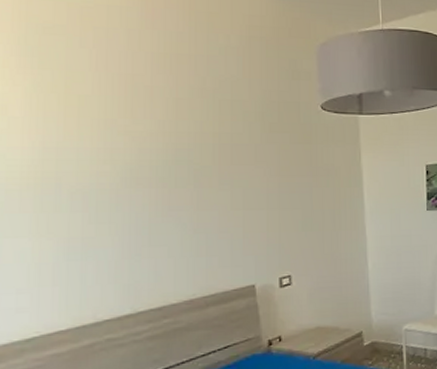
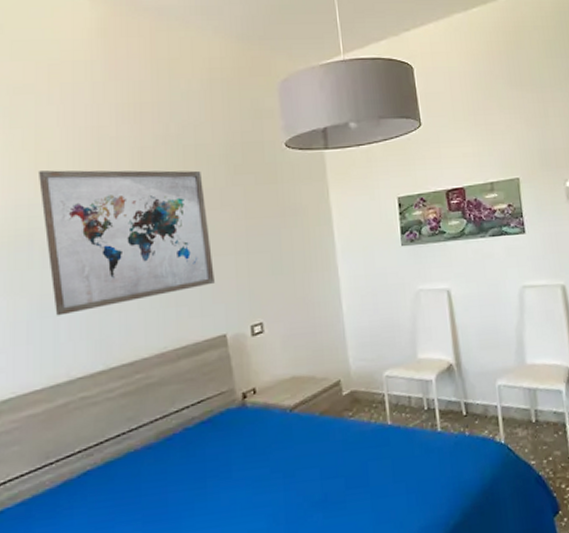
wall art: none [67,115,246,260] -> present [37,170,215,316]

